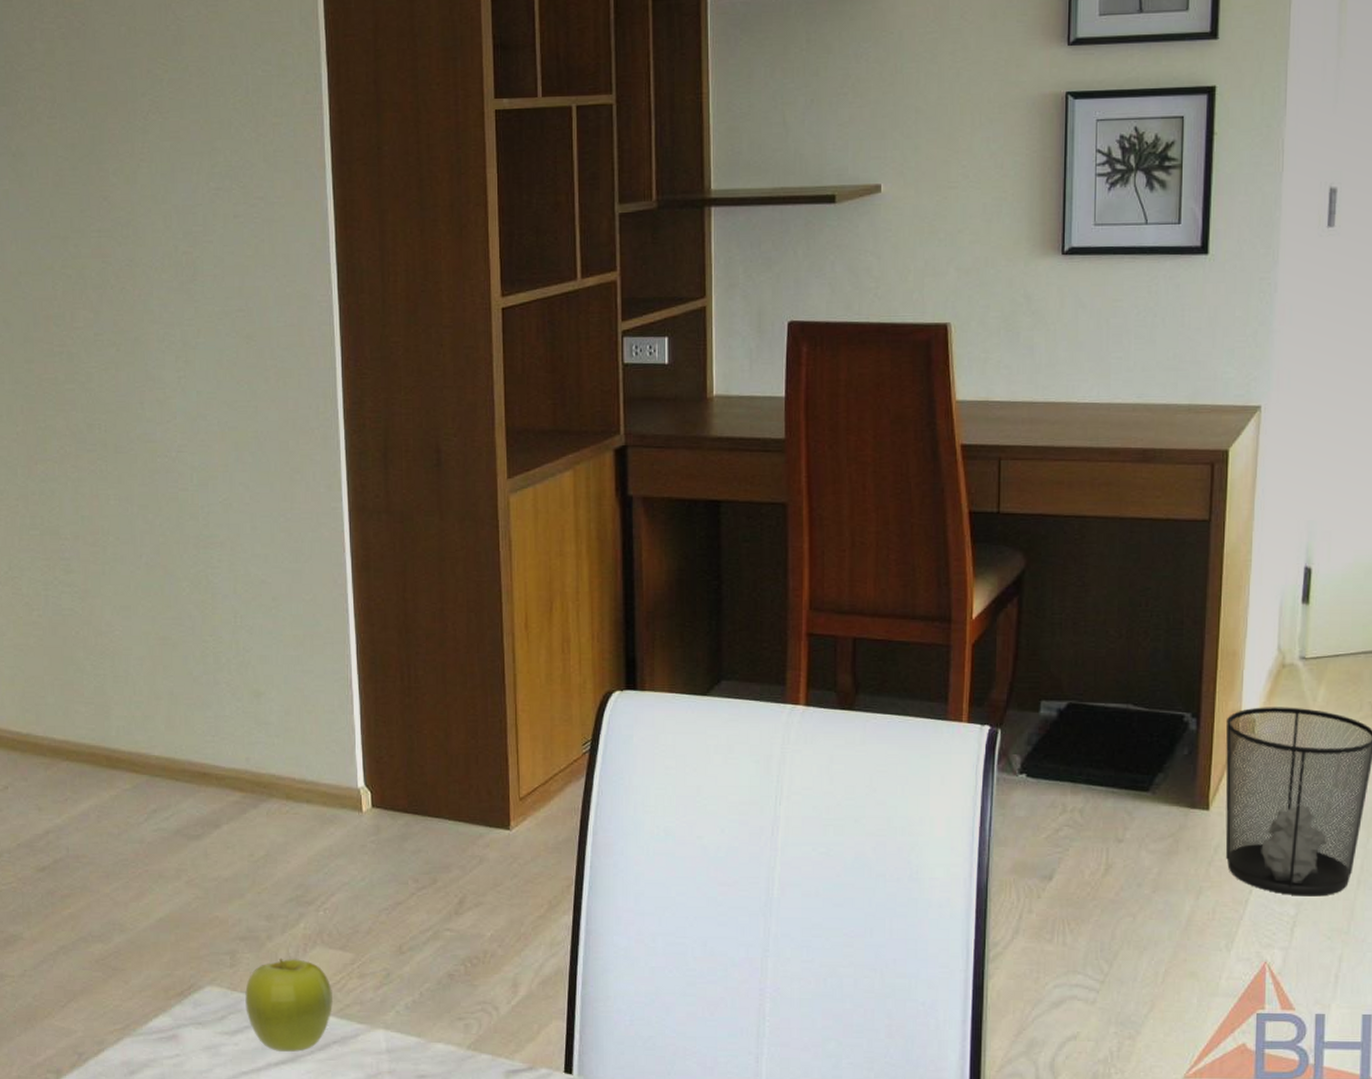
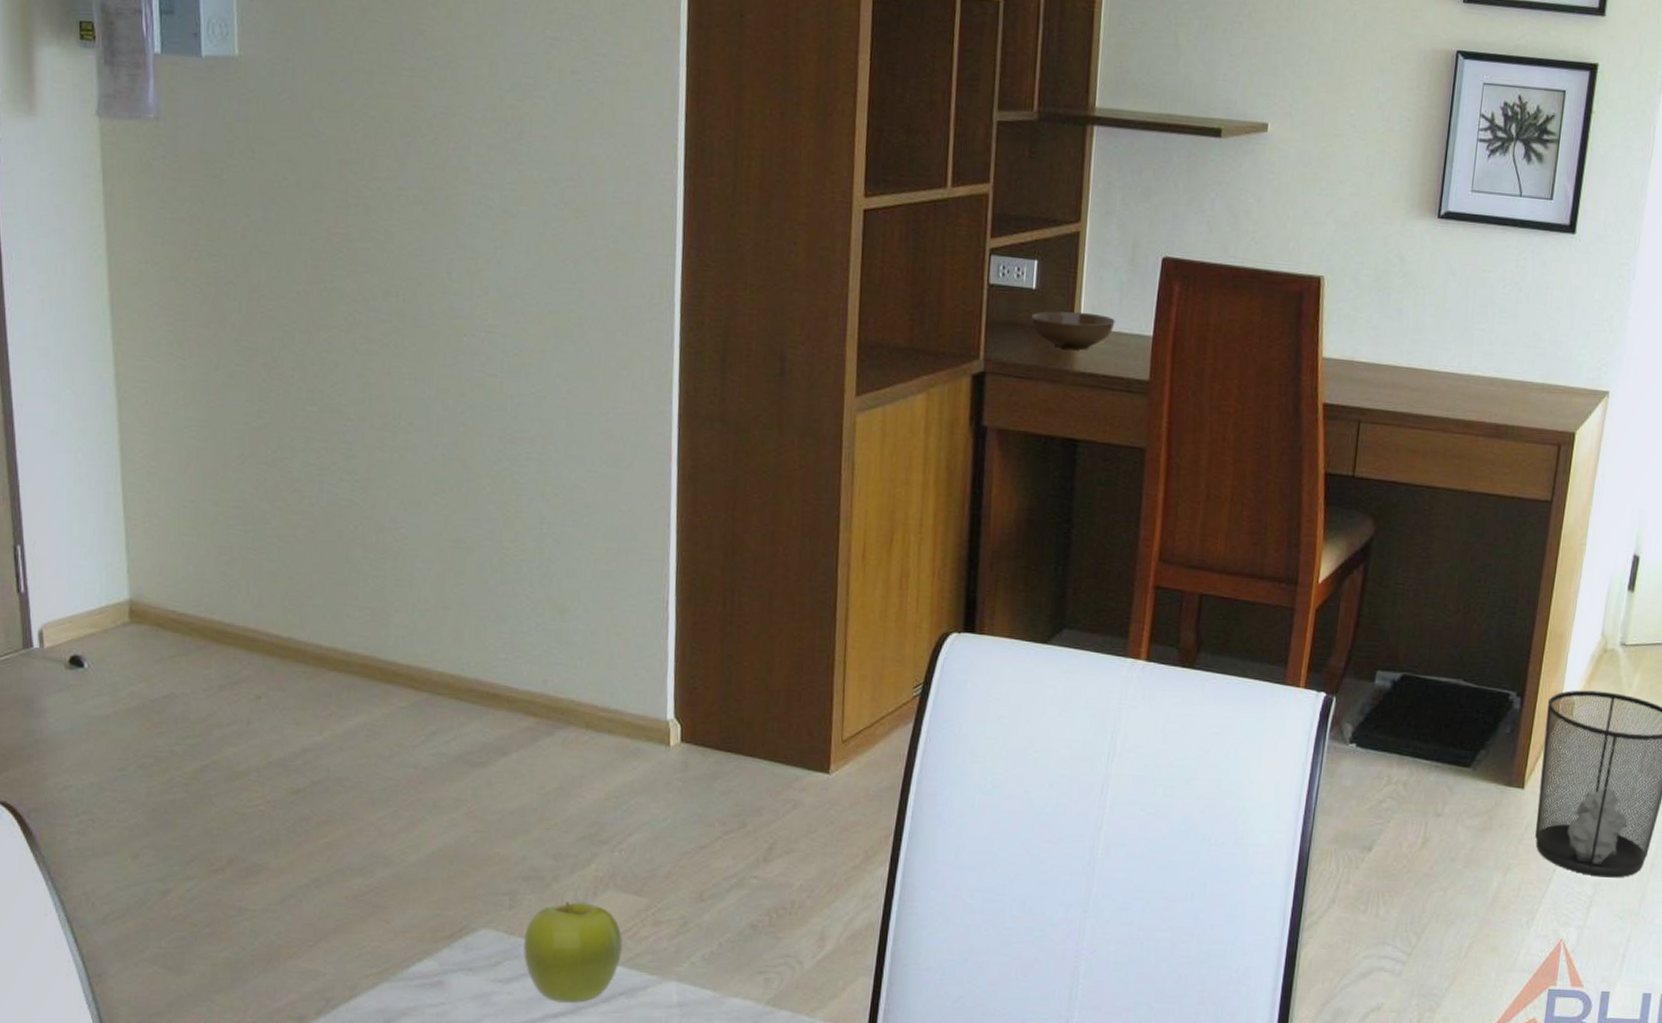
bowl: none [666,380,747,417] -> present [1031,311,1115,350]

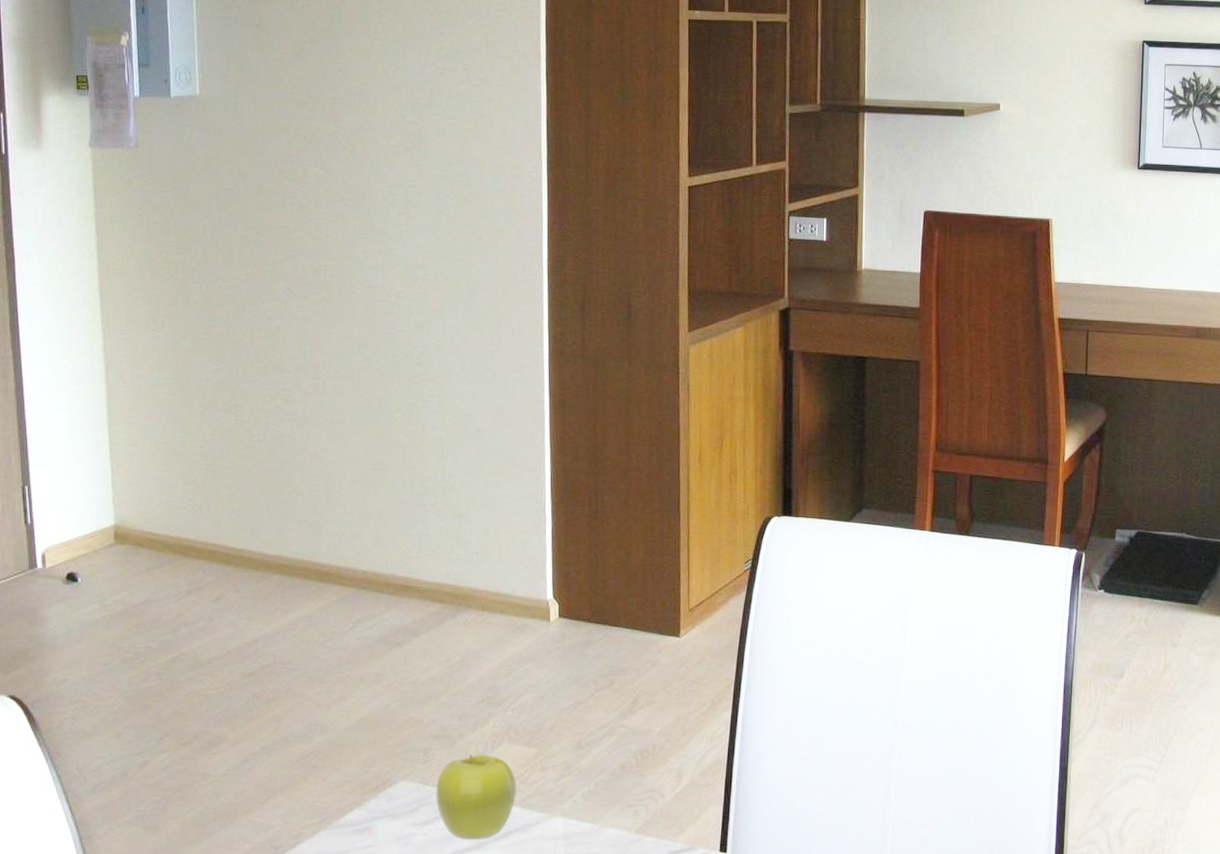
bowl: present [1031,311,1115,350] -> none [823,256,890,286]

